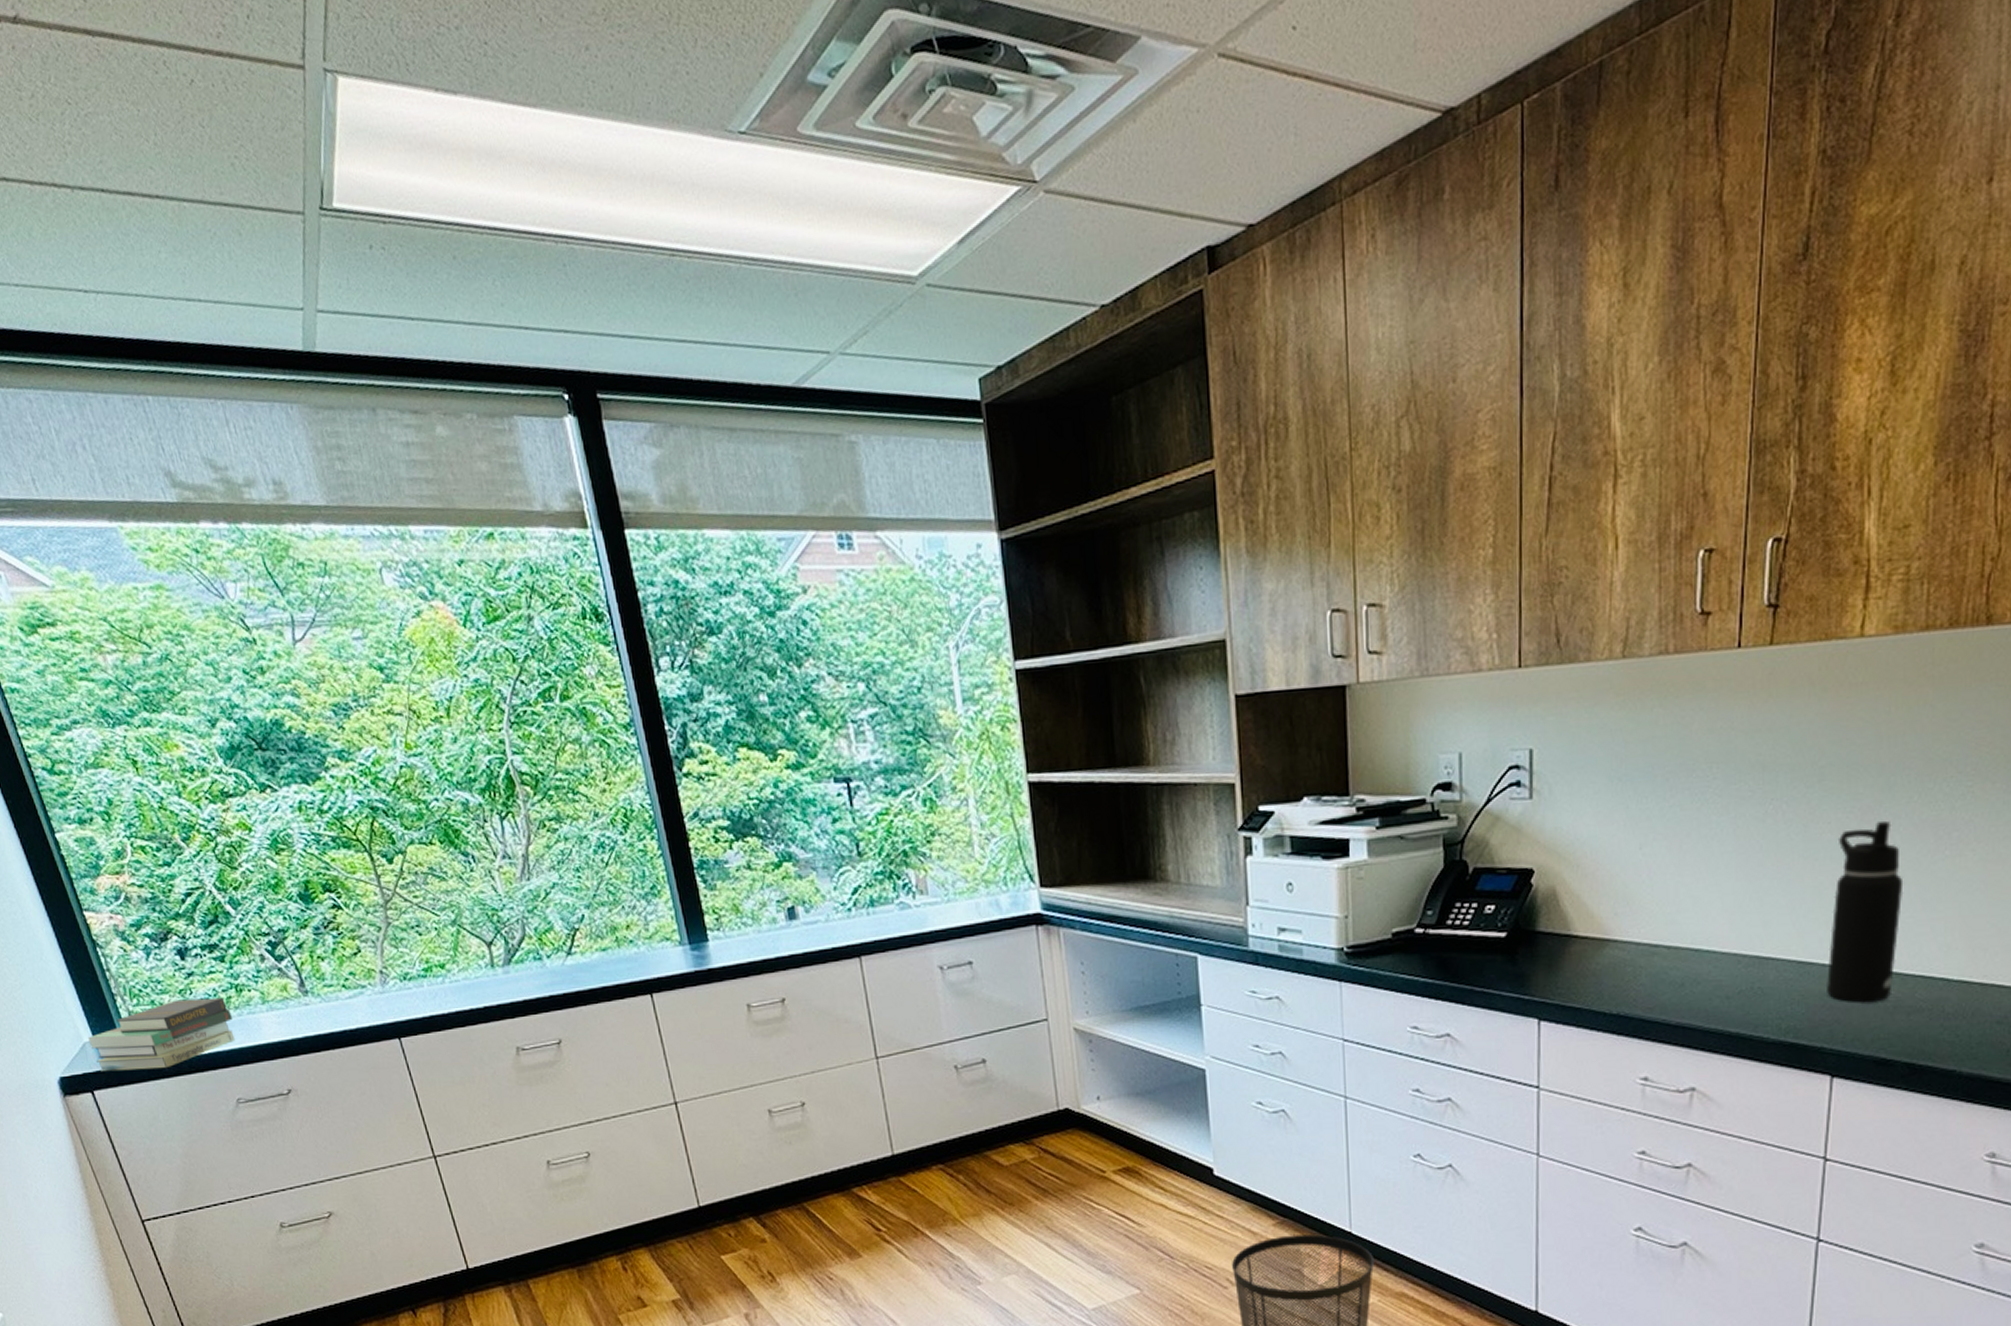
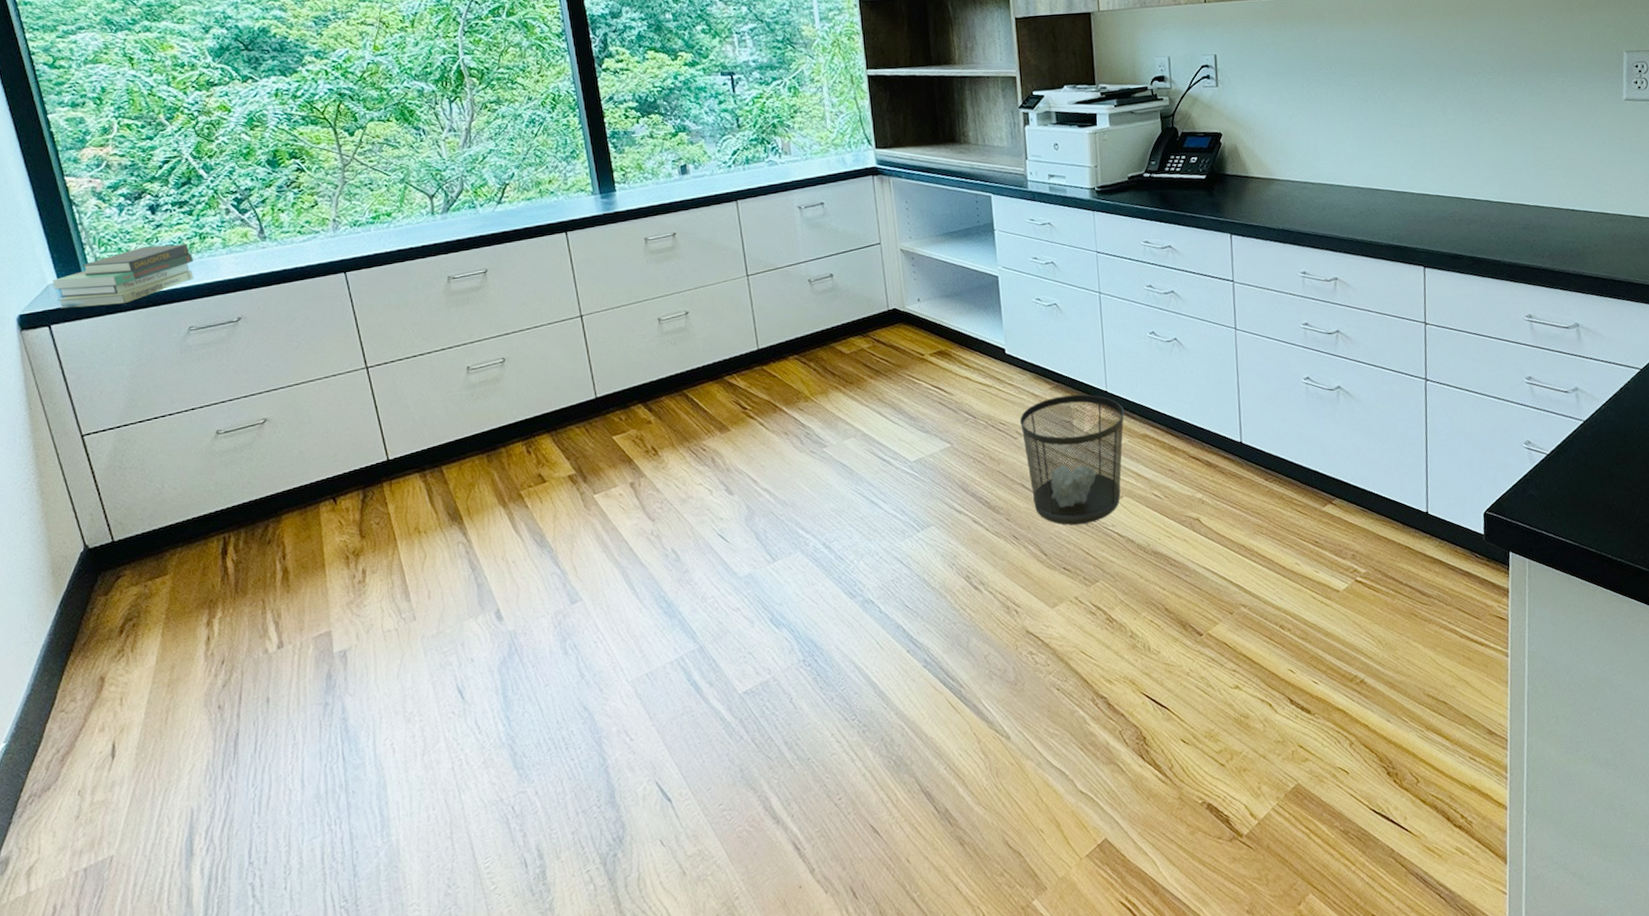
water bottle: present [1827,821,1904,1003] -> none [1414,101,1457,218]

